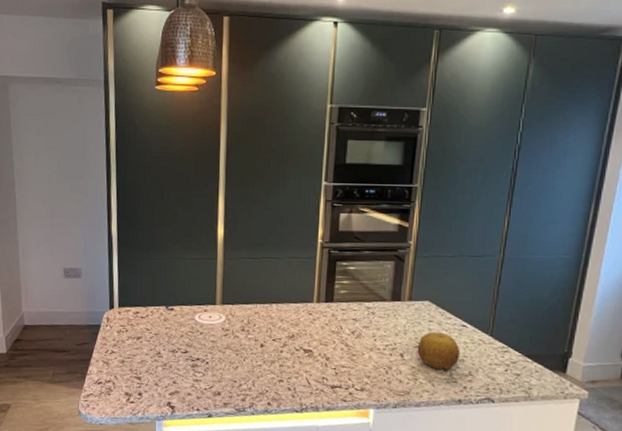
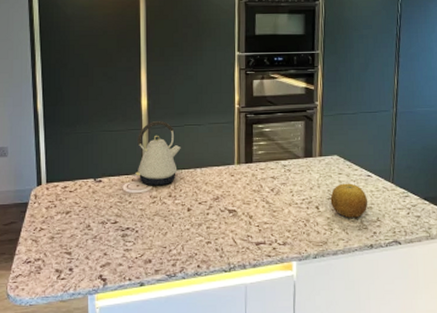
kettle: none [207,250,257,319] -> present [134,120,181,186]

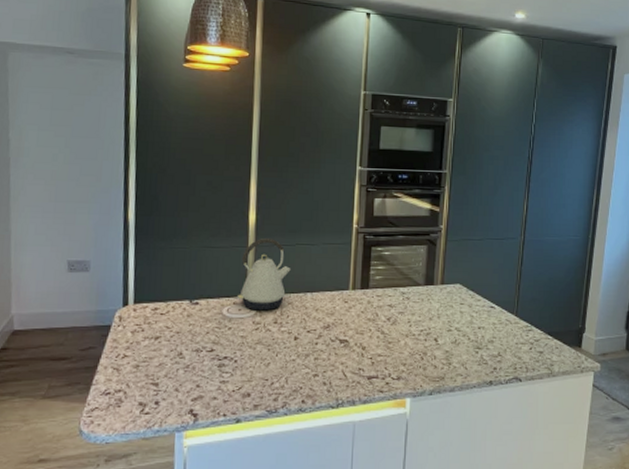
fruit: present [330,183,368,218] -> none [450,314,490,352]

